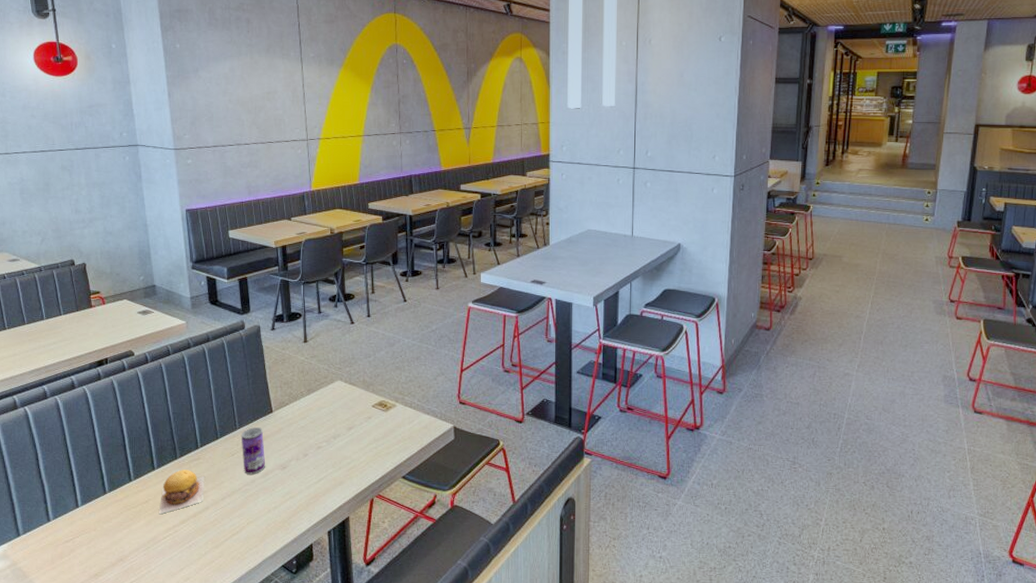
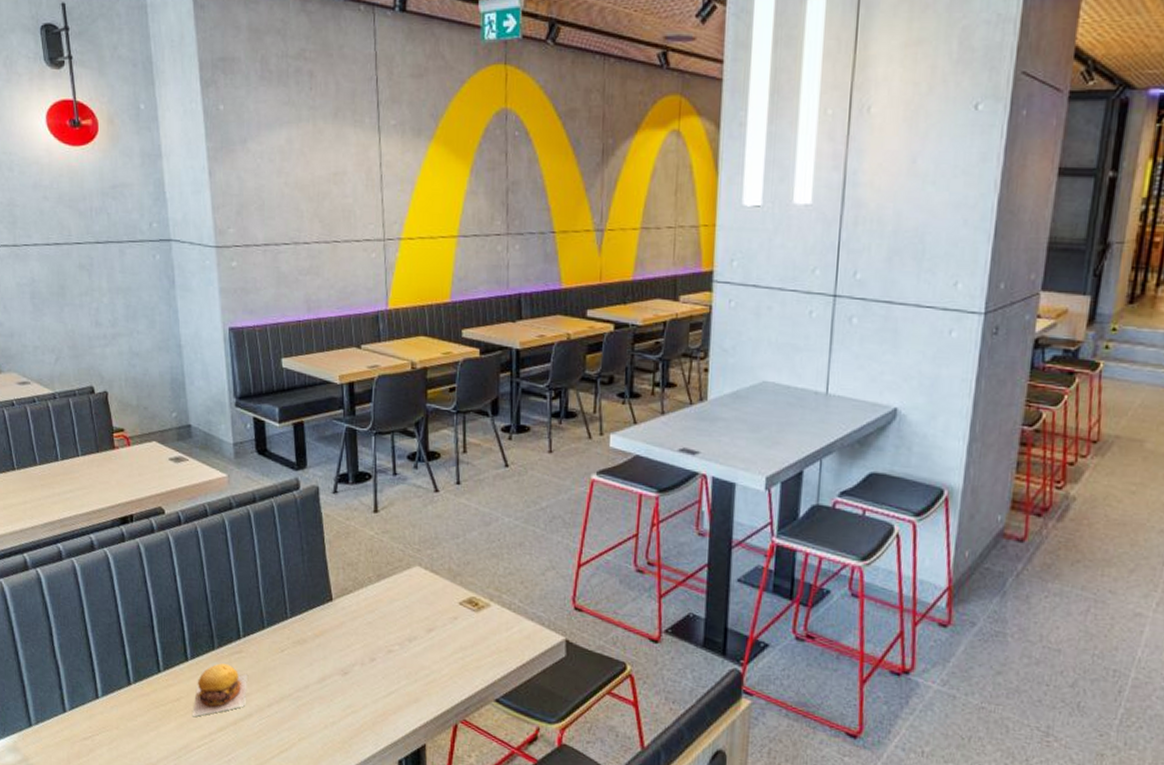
beverage can: present [241,427,266,475] -> none [292,617,323,679]

